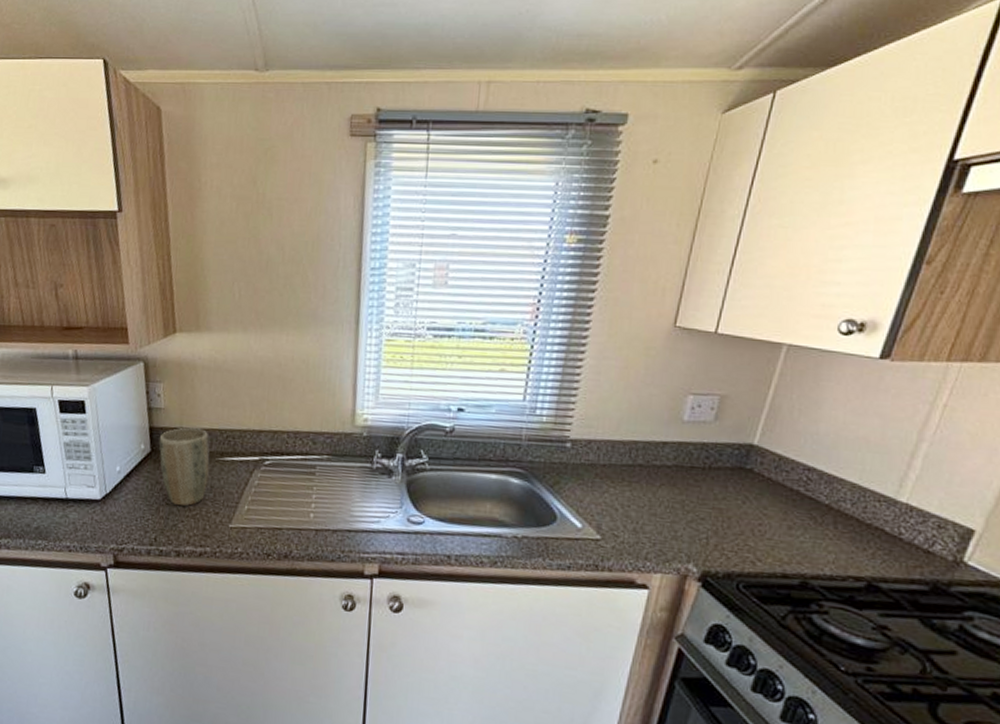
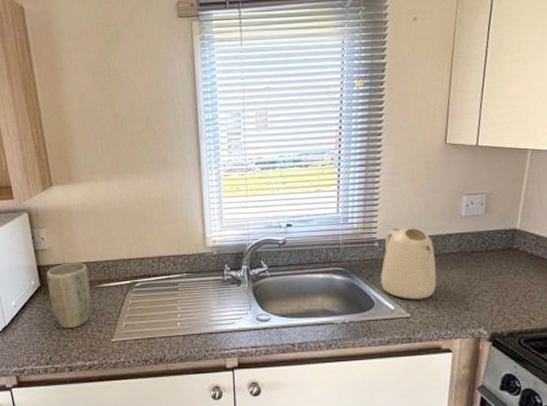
kettle: none [568,427,643,520] -> present [381,228,436,299]

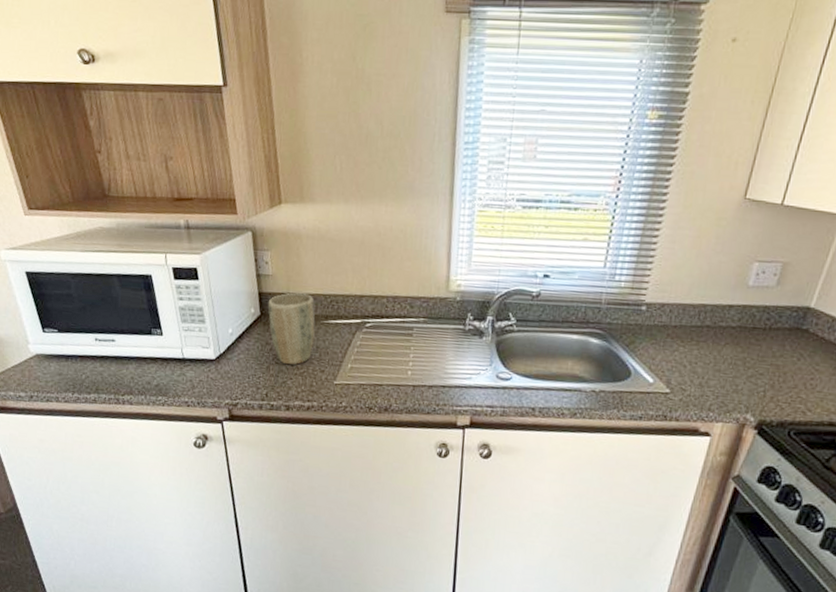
kettle: present [381,228,436,299] -> none [642,292,710,375]

